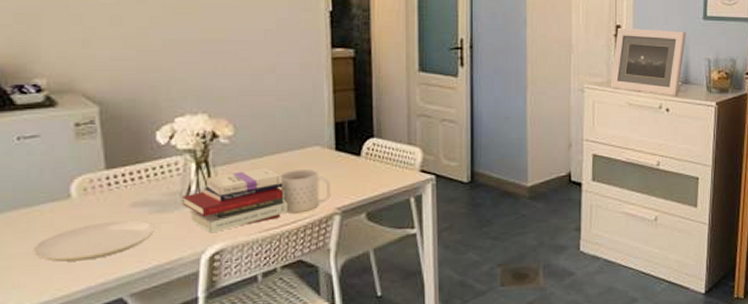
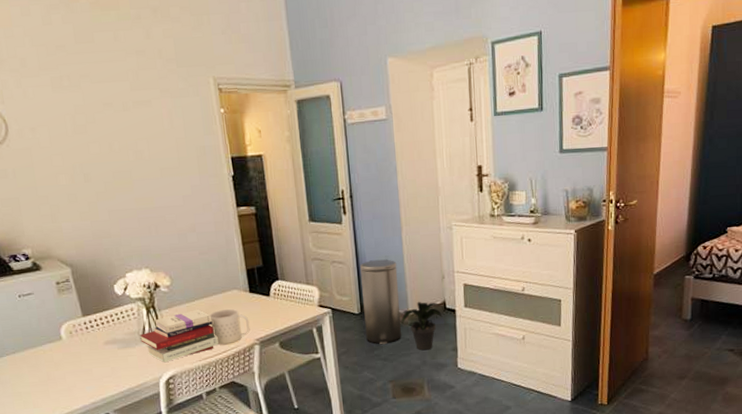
plate: present [33,220,155,262] -> none [43,355,124,388]
pedal bin: none [475,121,518,221] -> present [360,259,401,345]
potted plant: none [518,171,570,230] -> present [401,301,446,351]
picture frame: present [610,27,686,97] -> none [475,166,544,228]

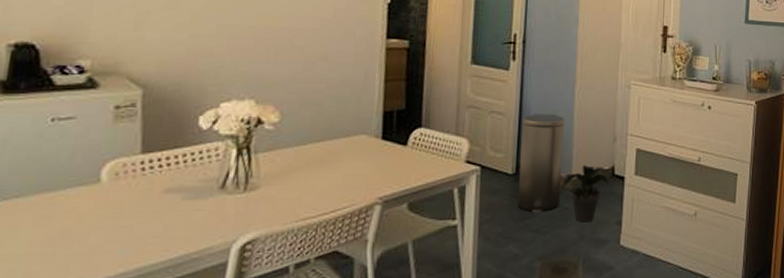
books: present [140,309,219,363] -> none [218,156,328,222]
mug: present [209,308,250,345] -> none [321,157,375,202]

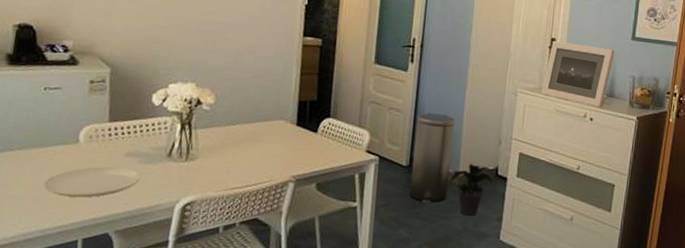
plate: none [51,207,186,250] -> present [43,166,142,198]
picture frame: none [656,28,729,95] -> present [541,40,615,108]

